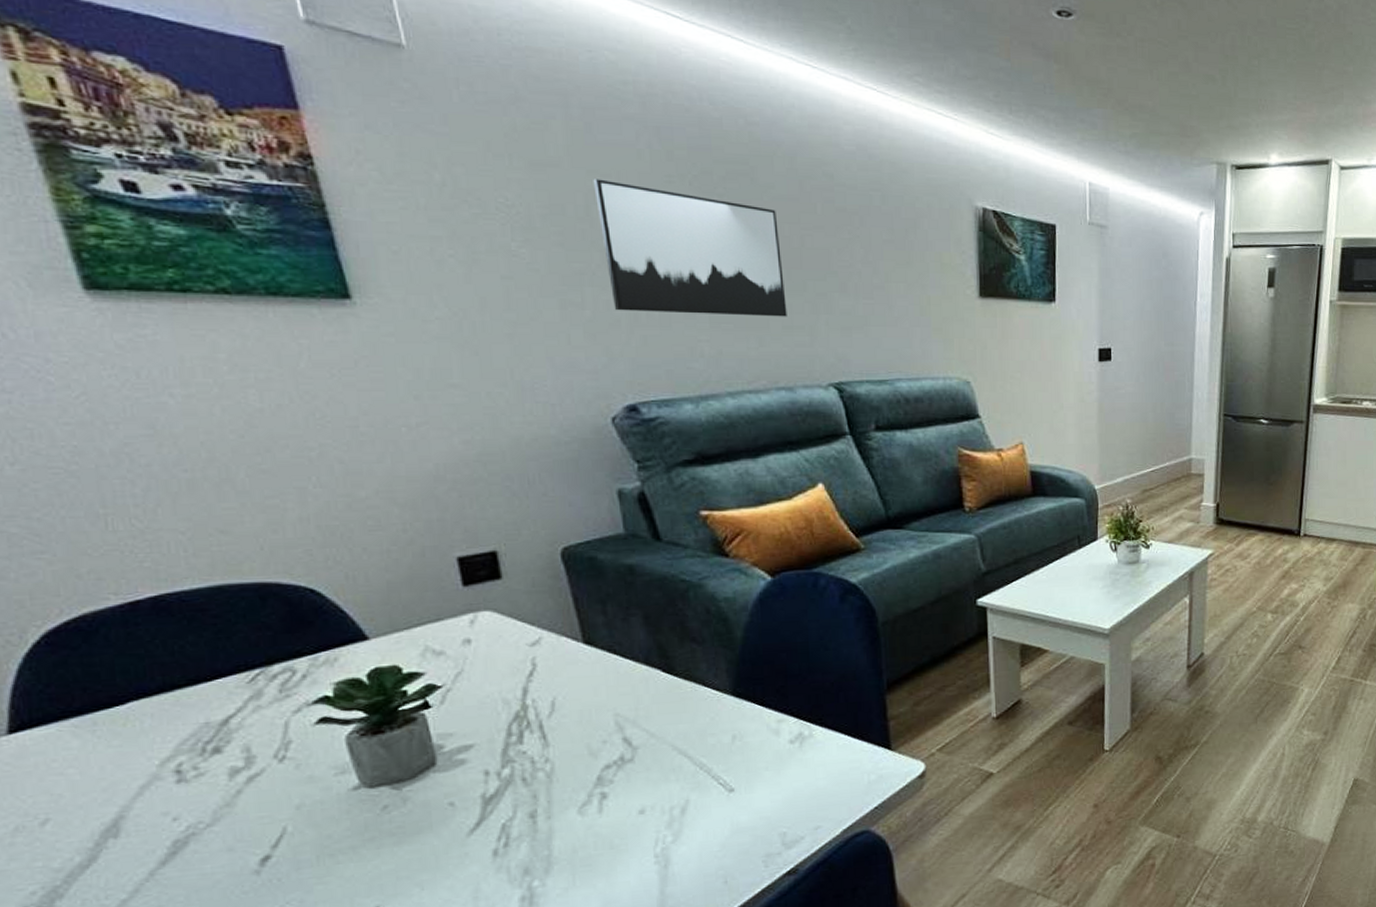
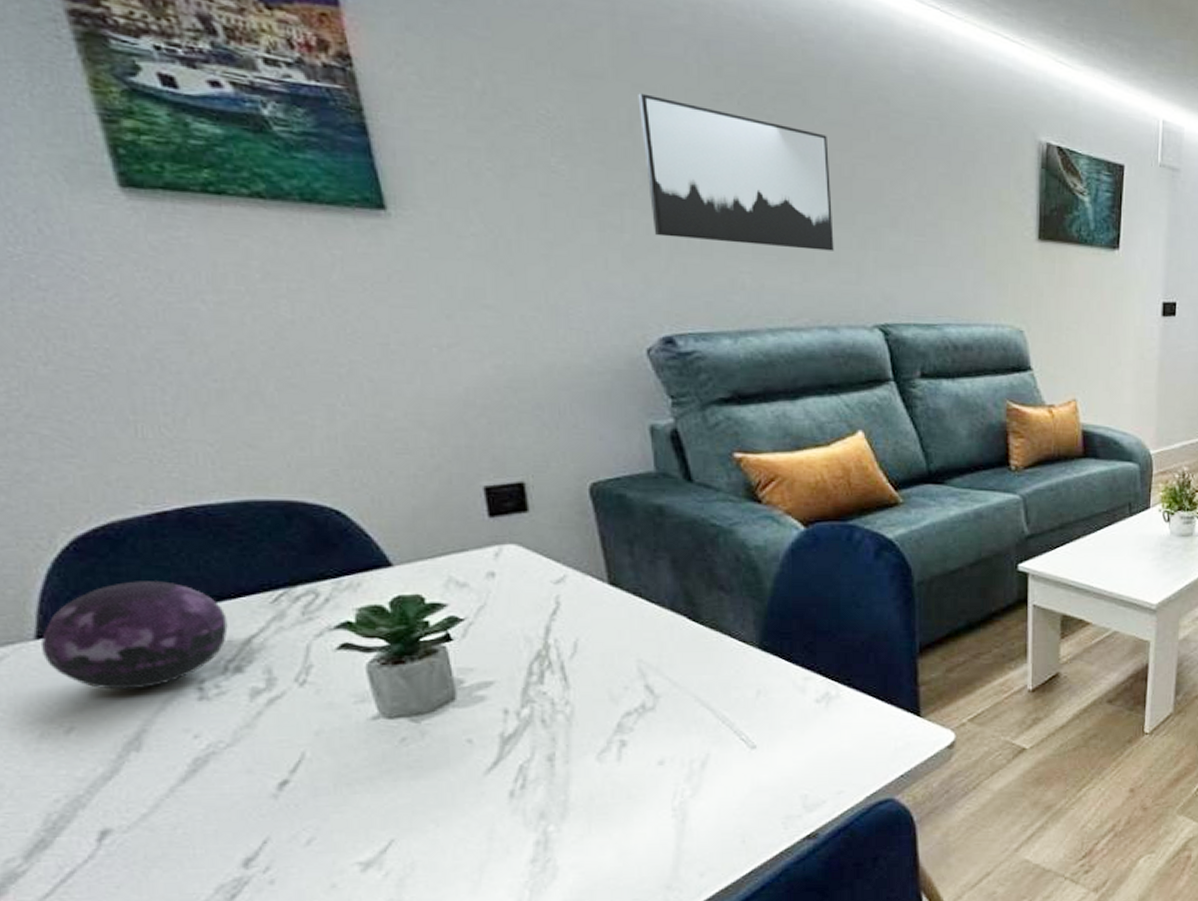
decorative orb: none [14,668,205,779] -> present [41,581,228,690]

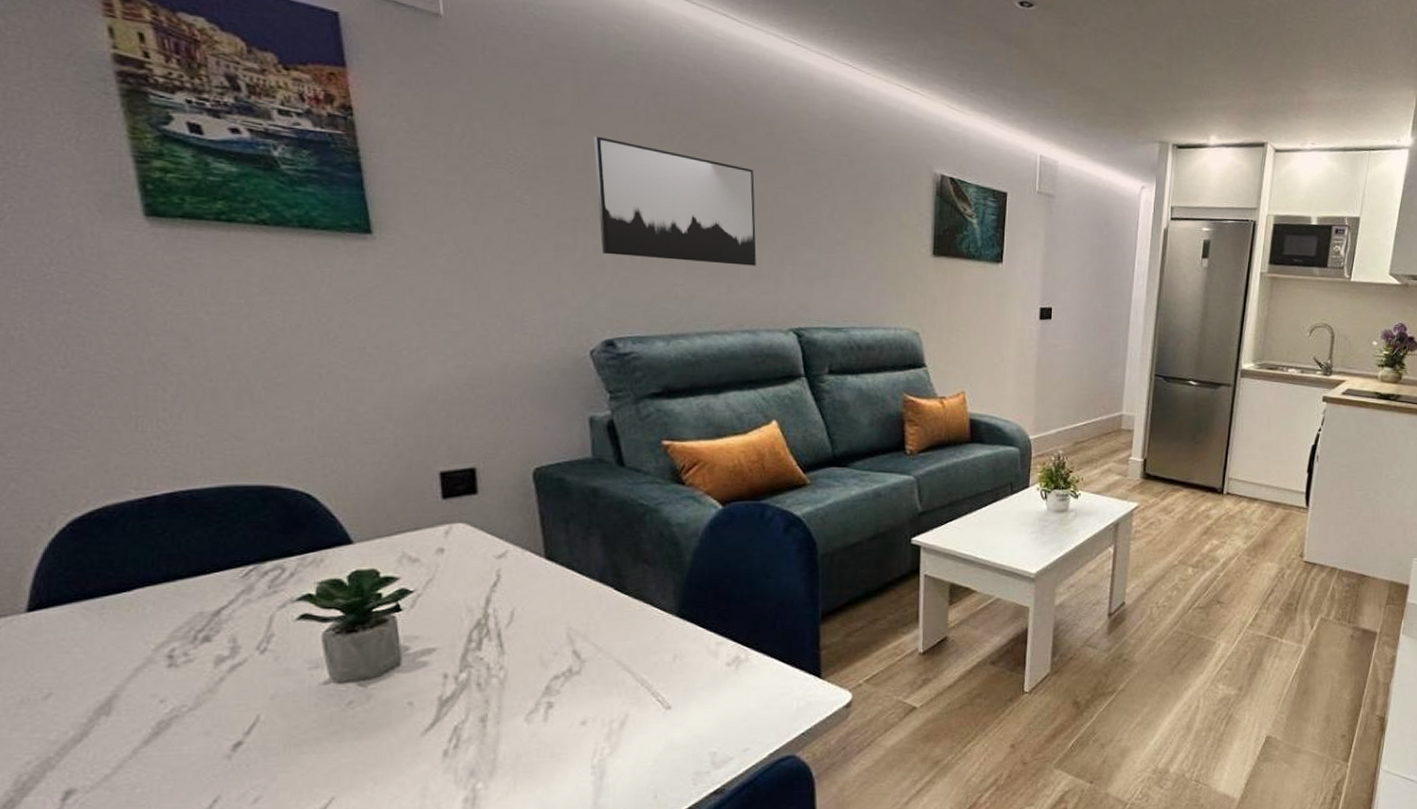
decorative orb: present [41,581,228,690] -> none [31,558,201,658]

